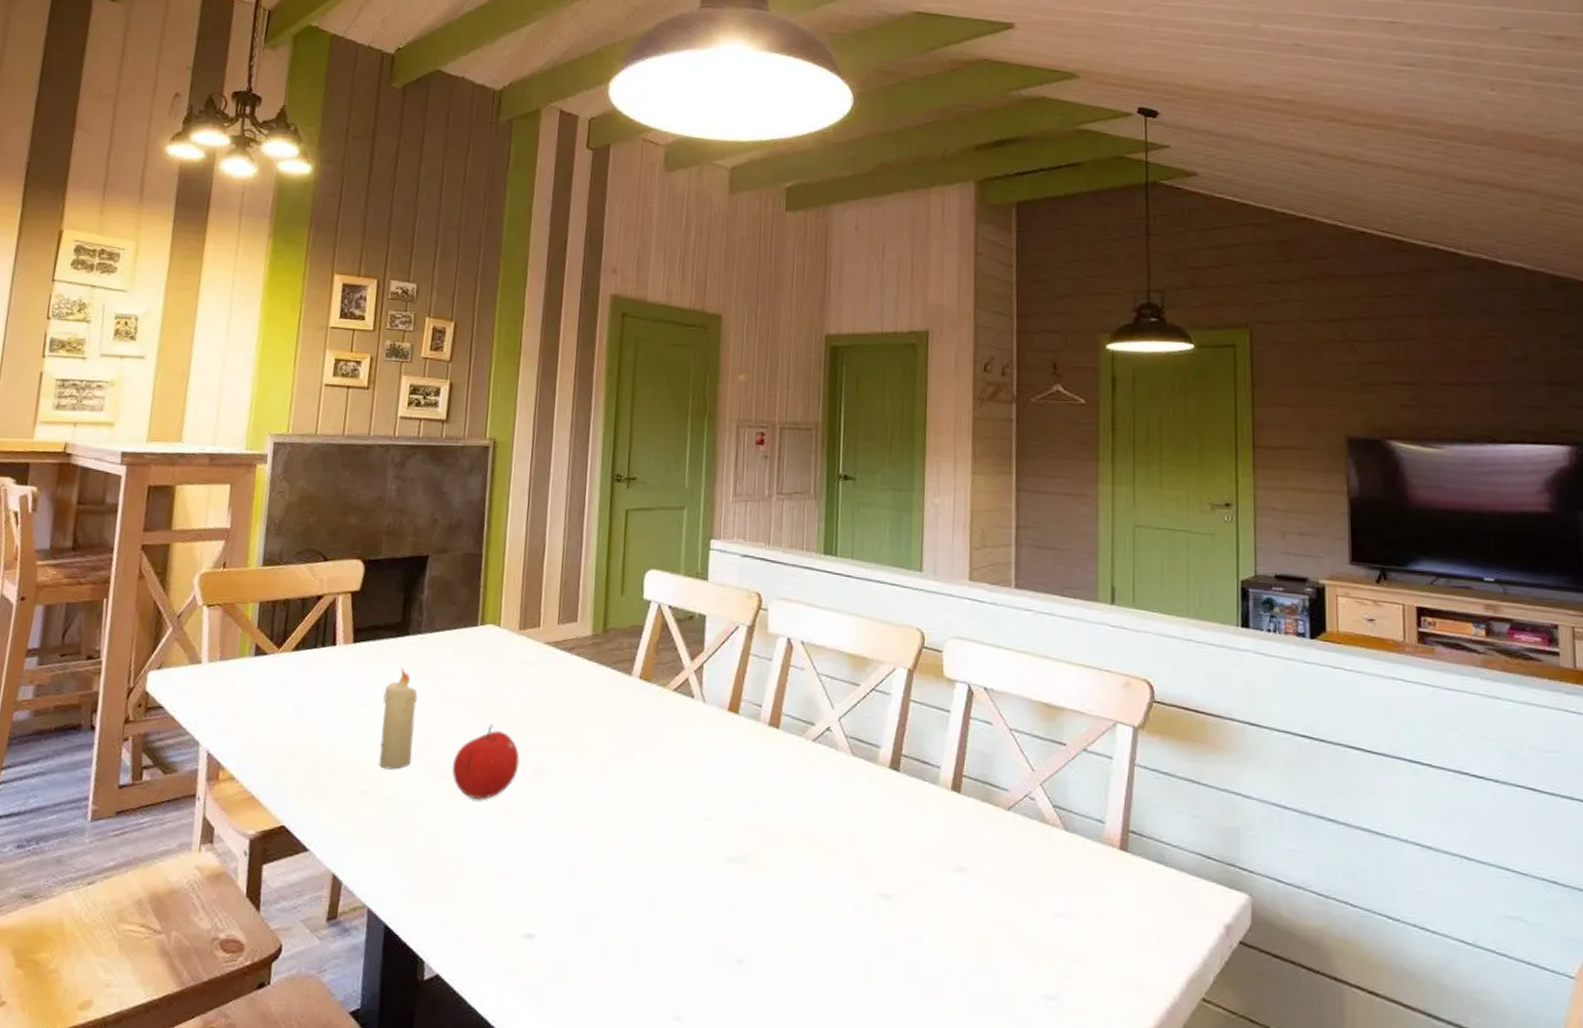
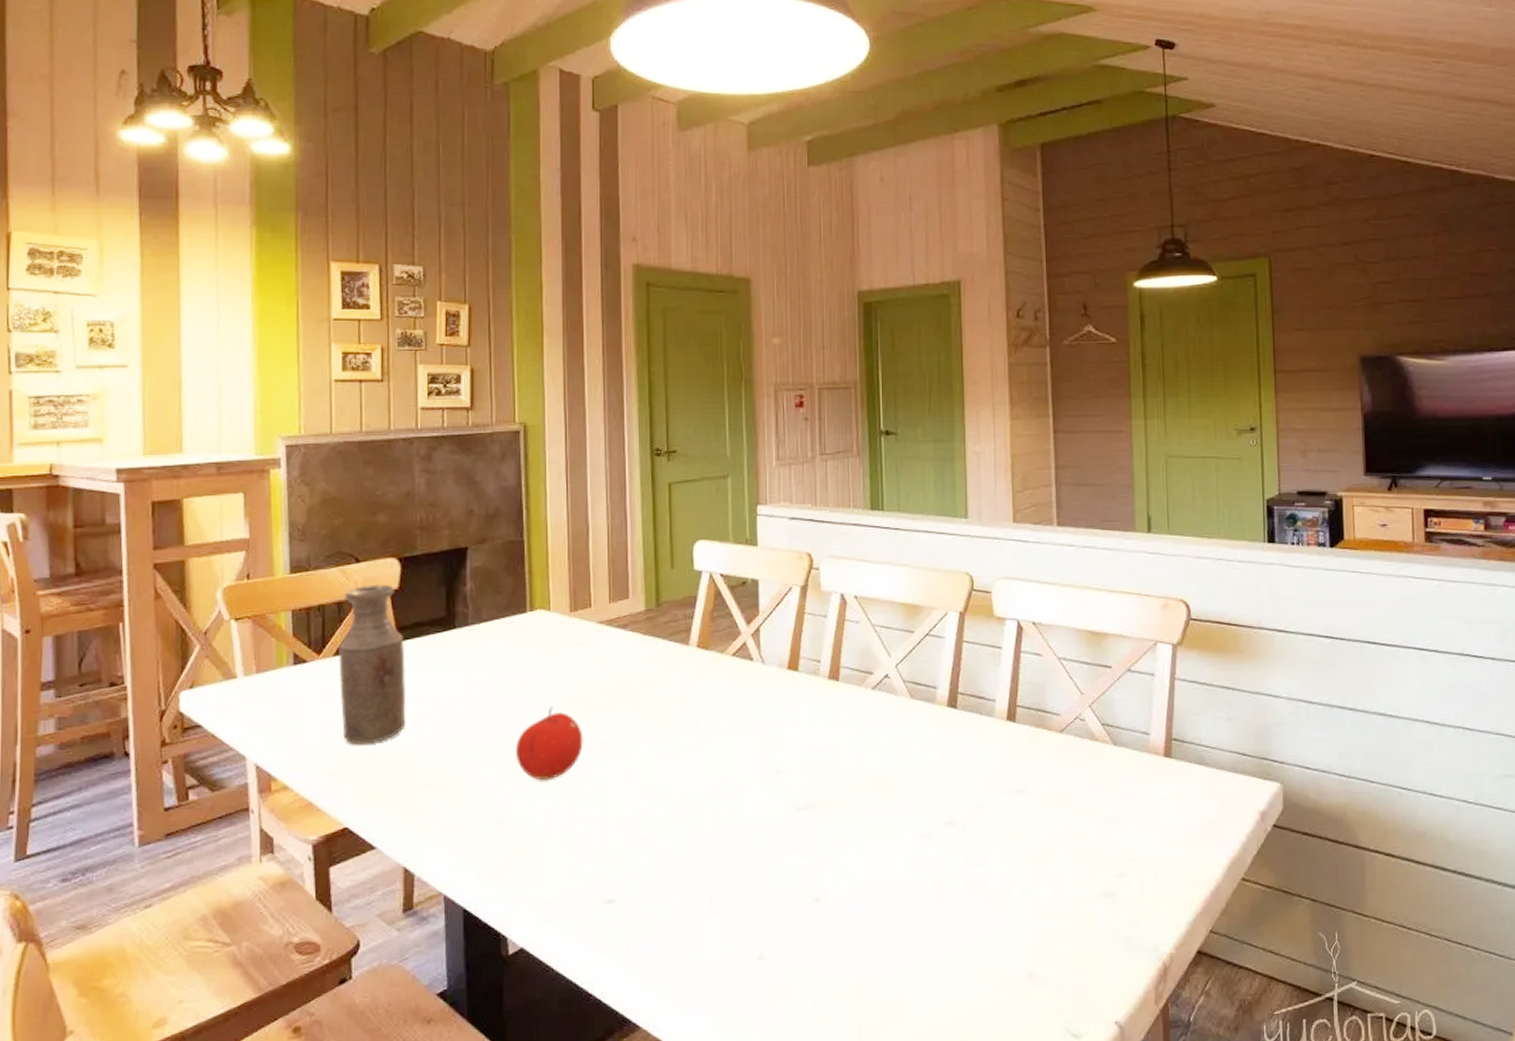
bottle: none [292,584,360,743] -> present [338,584,406,745]
candle: present [379,668,418,770] -> none [436,661,473,762]

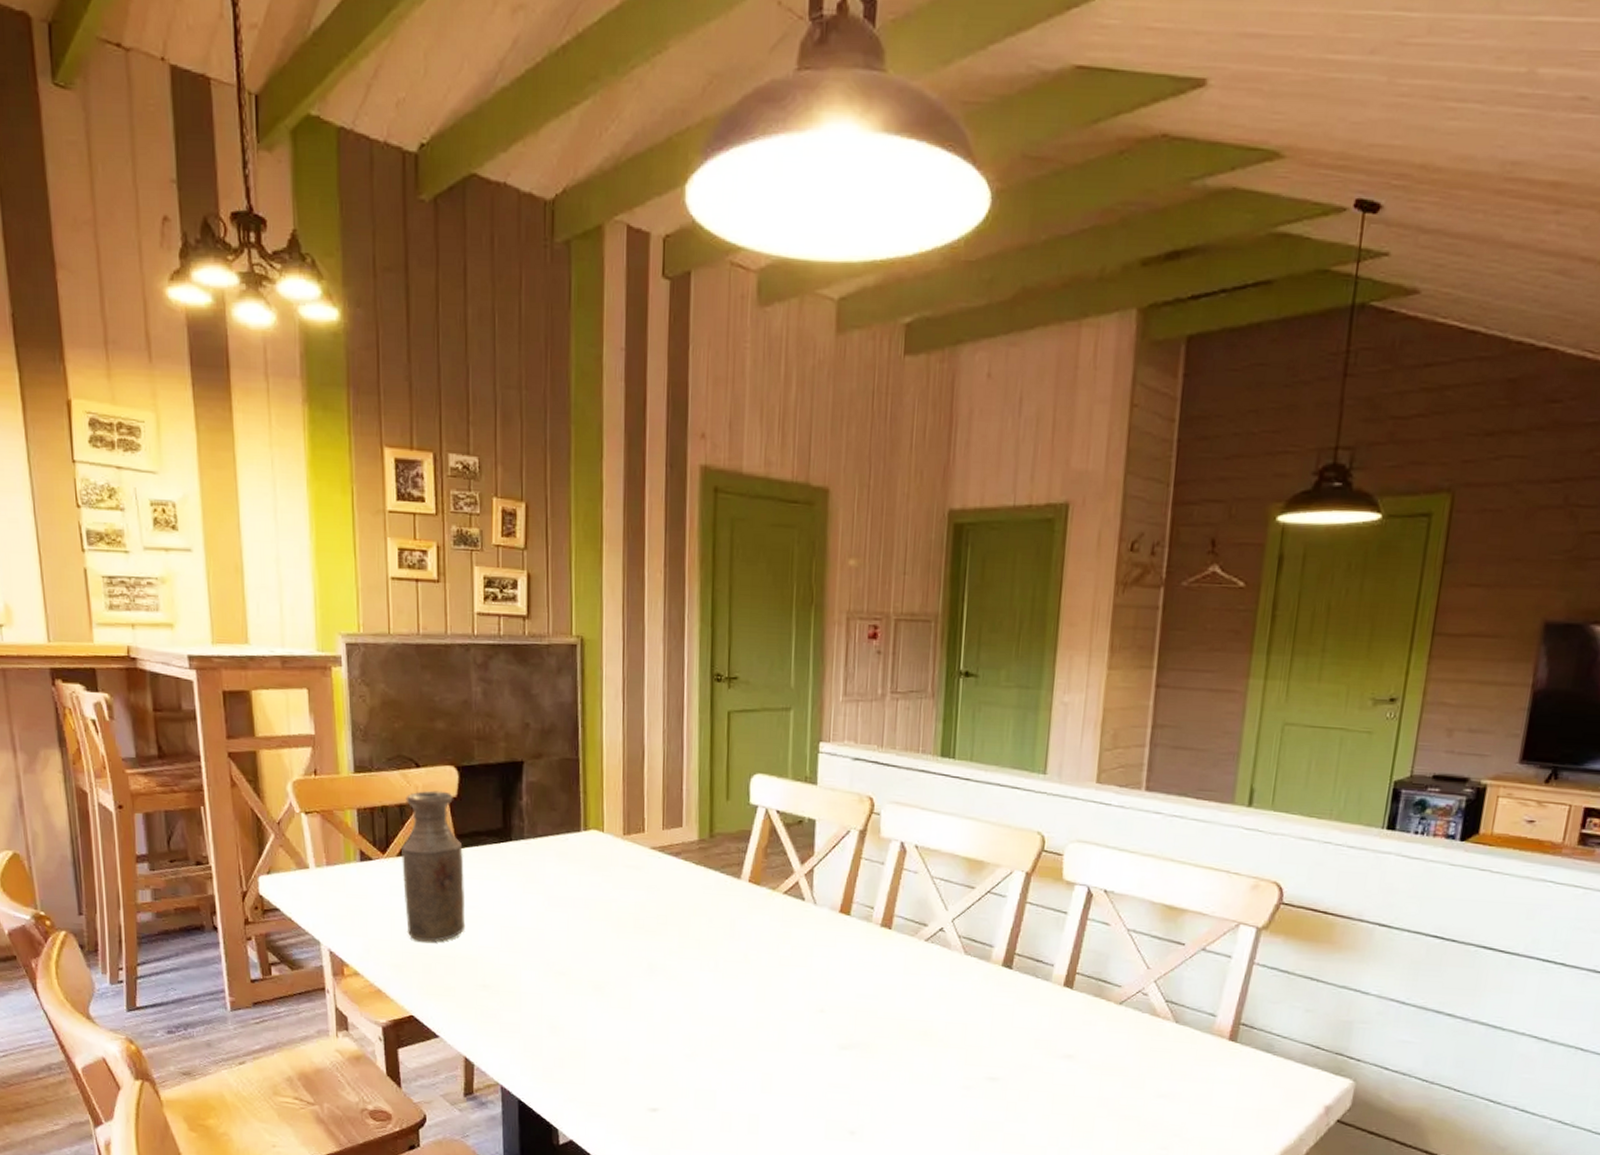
fruit: present [515,707,583,780] -> none [567,925,633,993]

